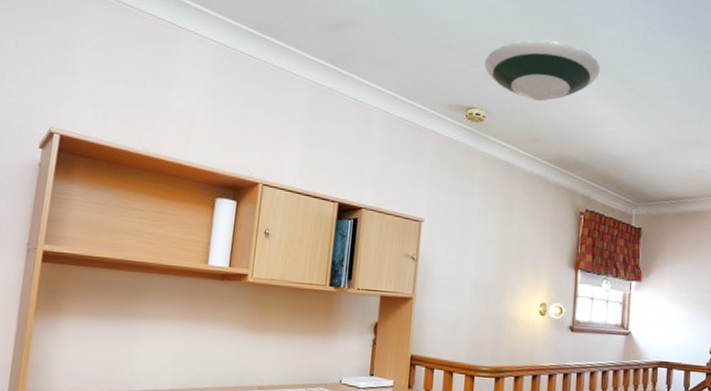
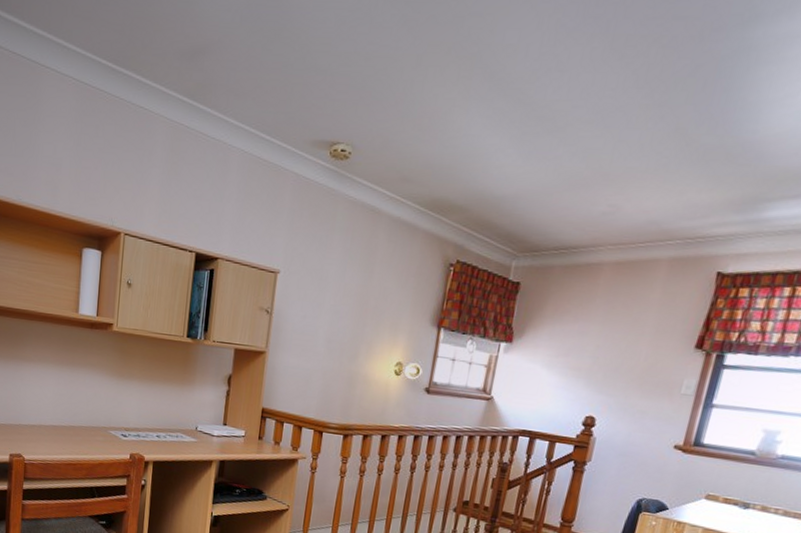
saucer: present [484,39,600,101] -> none [354,52,494,132]

